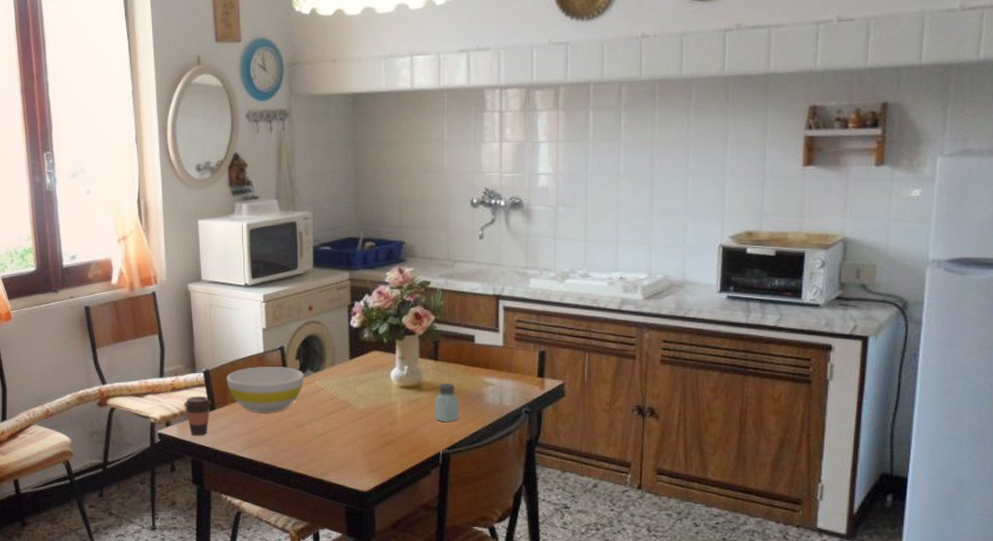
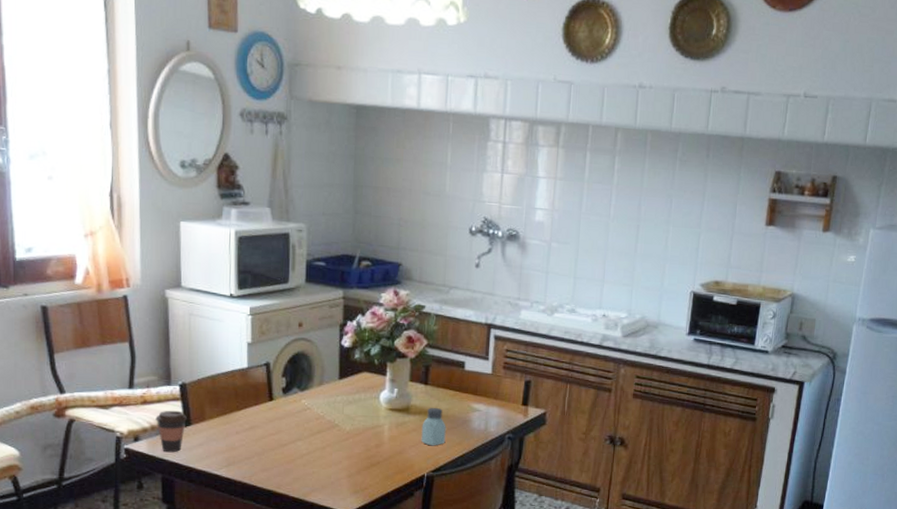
bowl: present [226,365,304,412] -> none [205,381,290,431]

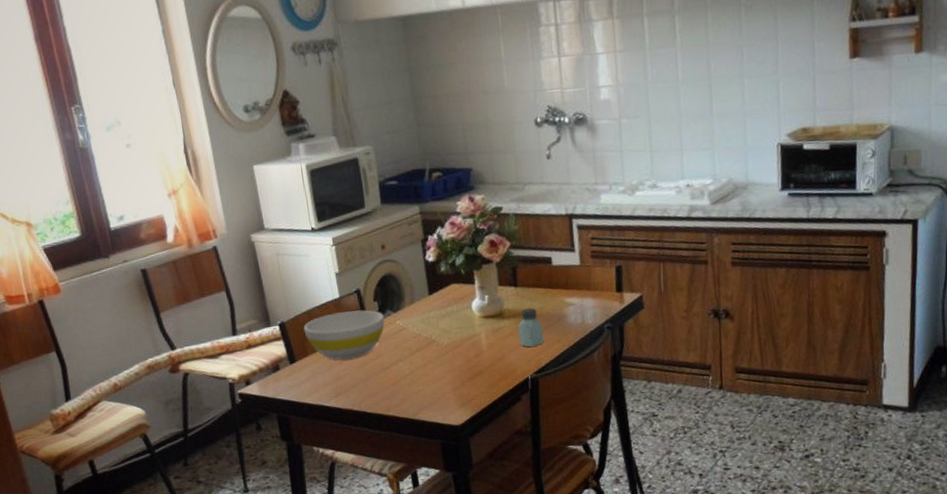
coffee cup: present [155,410,188,453] -> none [262,349,292,392]
bowl: none [205,381,290,431] -> present [303,310,385,360]

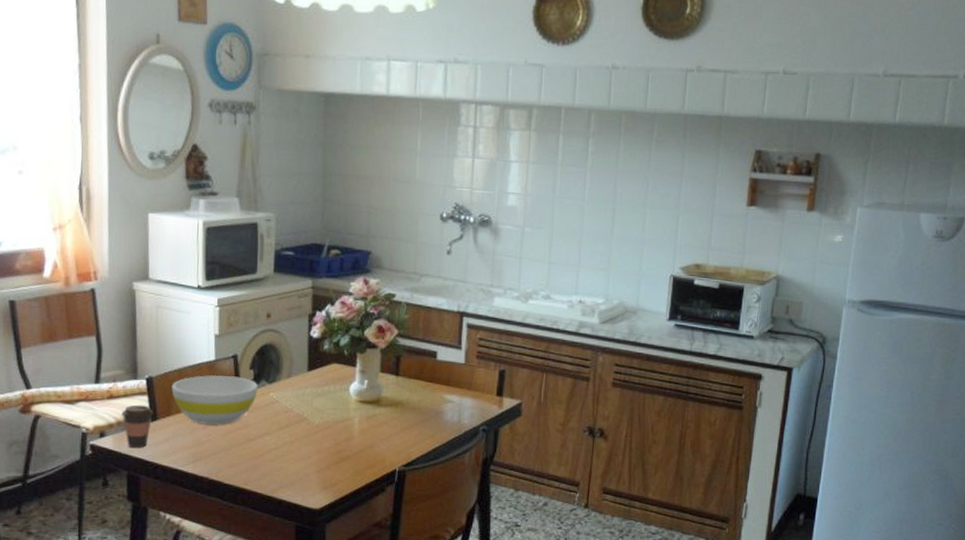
coffee cup: none [262,349,292,392] -> present [121,404,154,449]
saltshaker: present [518,308,544,348] -> none [392,400,418,440]

